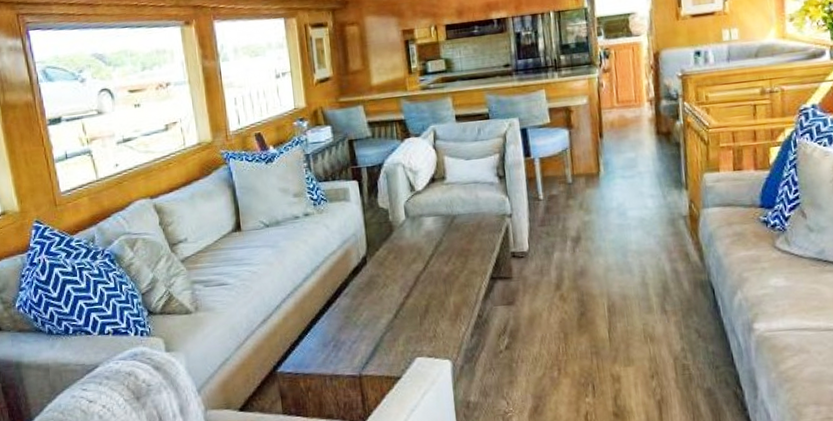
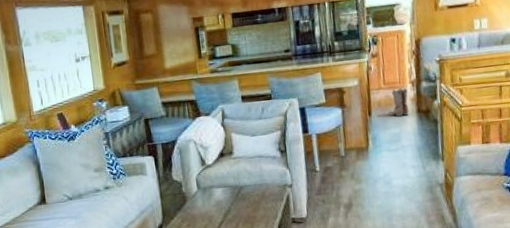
boots: none [622,106,647,139] -> present [388,87,409,117]

